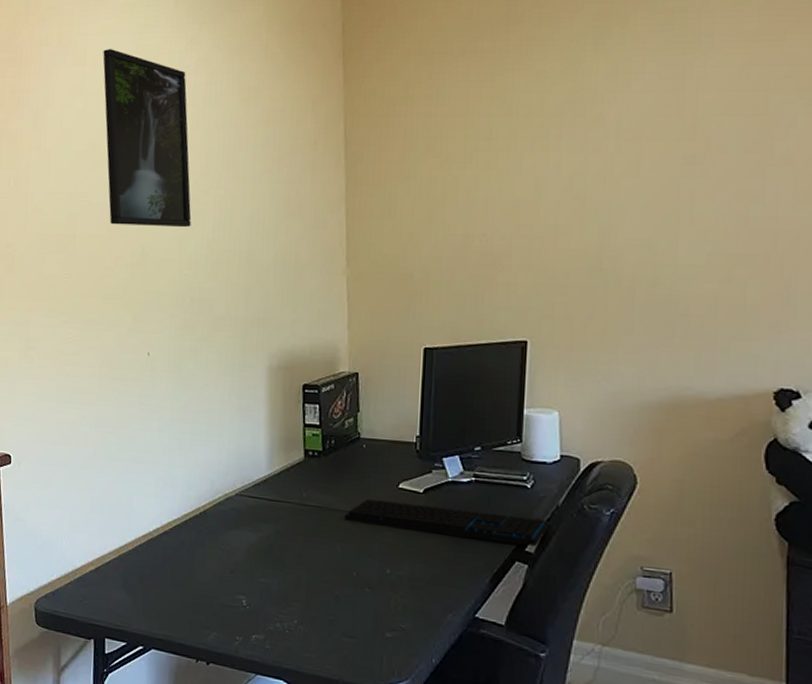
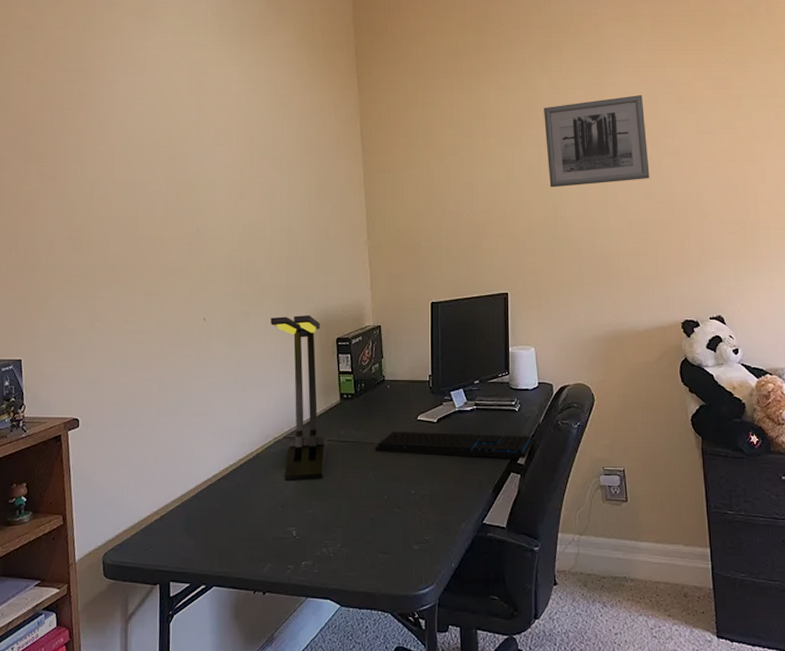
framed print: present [103,48,192,228] -> none [159,61,239,210]
desk lamp: none [224,355,289,545] -> present [270,315,329,481]
wall art: none [594,81,746,207] -> present [544,95,650,188]

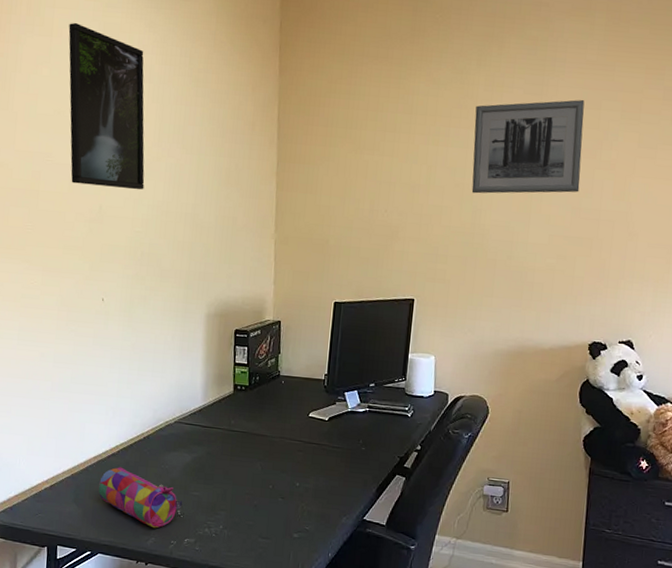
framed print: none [159,61,239,210] -> present [68,22,145,190]
pencil case: none [210,490,298,553] -> present [98,467,183,529]
desk lamp: present [270,315,329,481] -> none [169,303,220,464]
keyboard: present [375,432,533,459] -> none [264,426,422,463]

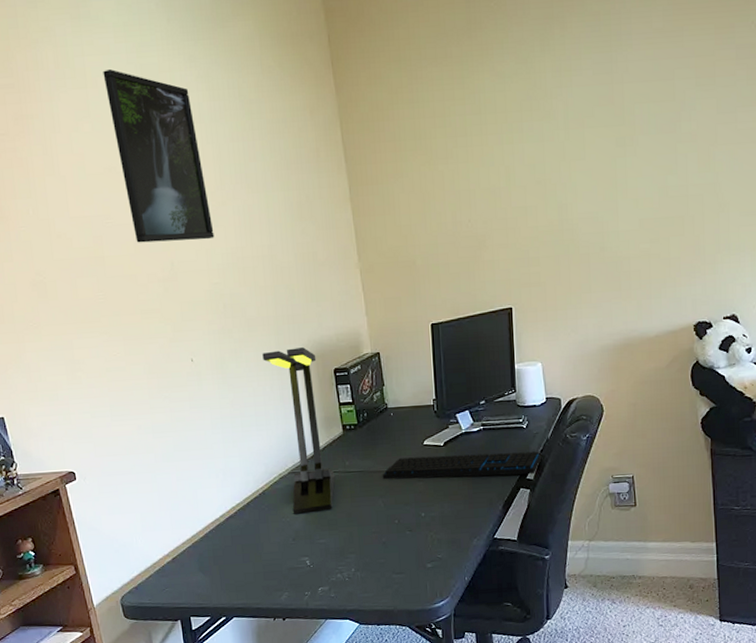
pencil case: present [98,467,183,529] -> none [222,527,311,583]
desk lamp: none [169,303,220,464] -> present [262,347,336,514]
keyboard: none [264,426,422,463] -> present [382,451,542,480]
wall art: present [471,100,585,194] -> none [546,72,664,188]

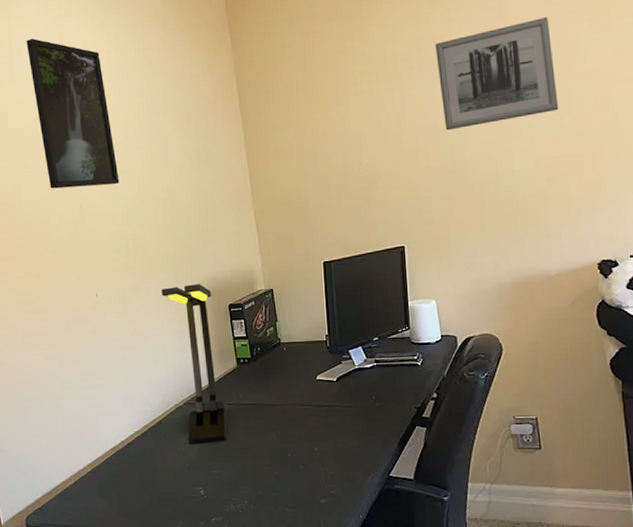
keyboard: present [382,451,542,480] -> none [275,389,438,413]
wall art: none [546,72,664,188] -> present [435,17,559,131]

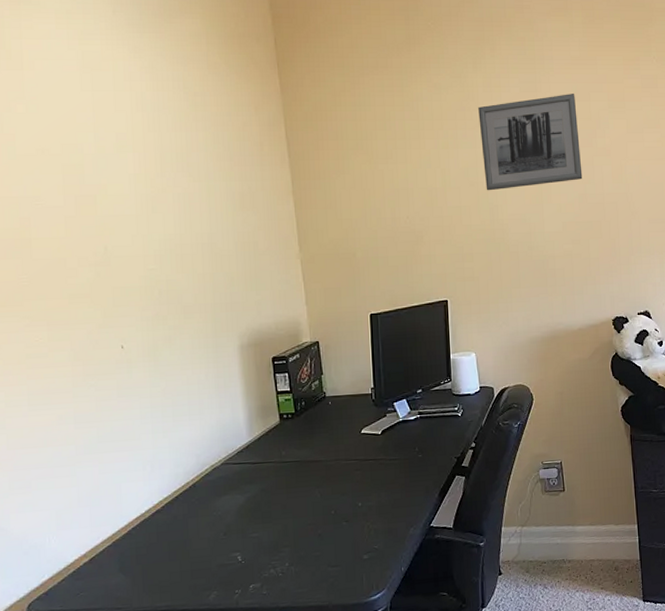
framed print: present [26,38,120,189] -> none [41,53,152,226]
desk lamp: present [161,284,230,444] -> none [198,335,271,507]

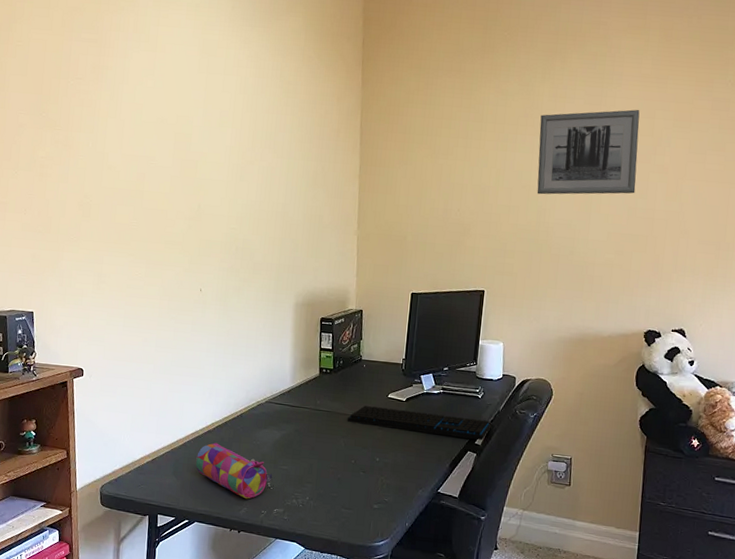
pencil case: none [146,523,243,581] -> present [195,442,273,499]
keyboard: none [319,439,476,470] -> present [347,406,492,441]

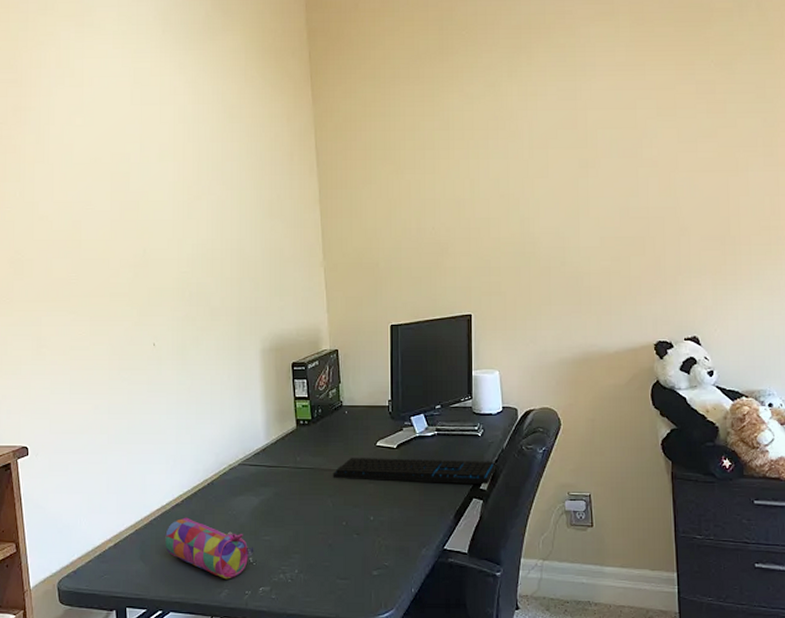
wall art: present [537,109,640,195] -> none [512,101,625,203]

